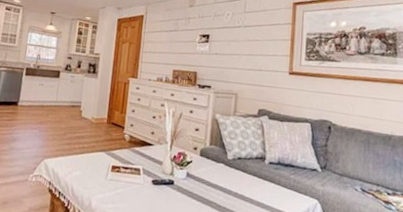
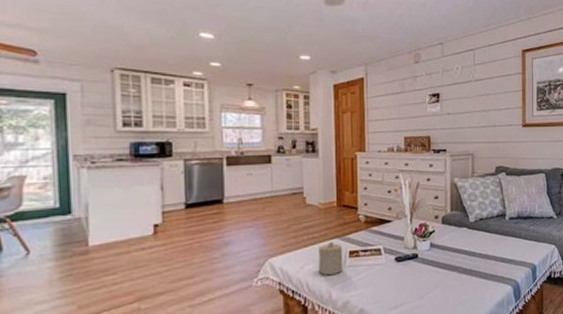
candle: none [83,154,107,185] -> present [318,242,343,275]

